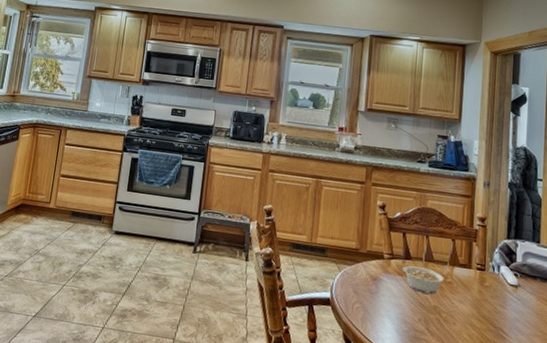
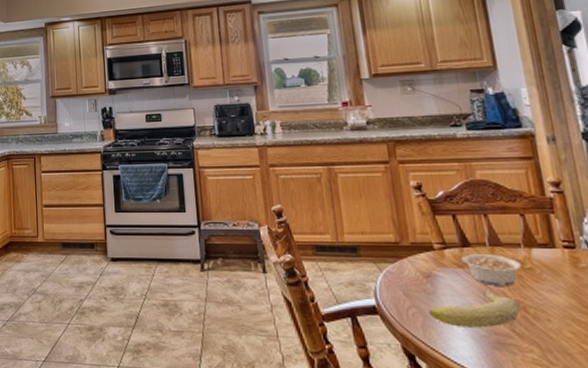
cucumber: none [369,295,437,325] -> present [428,290,521,328]

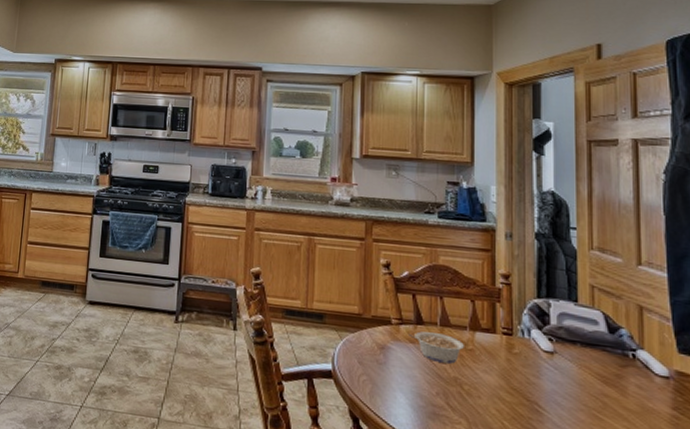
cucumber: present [428,290,521,328] -> none [377,366,457,400]

